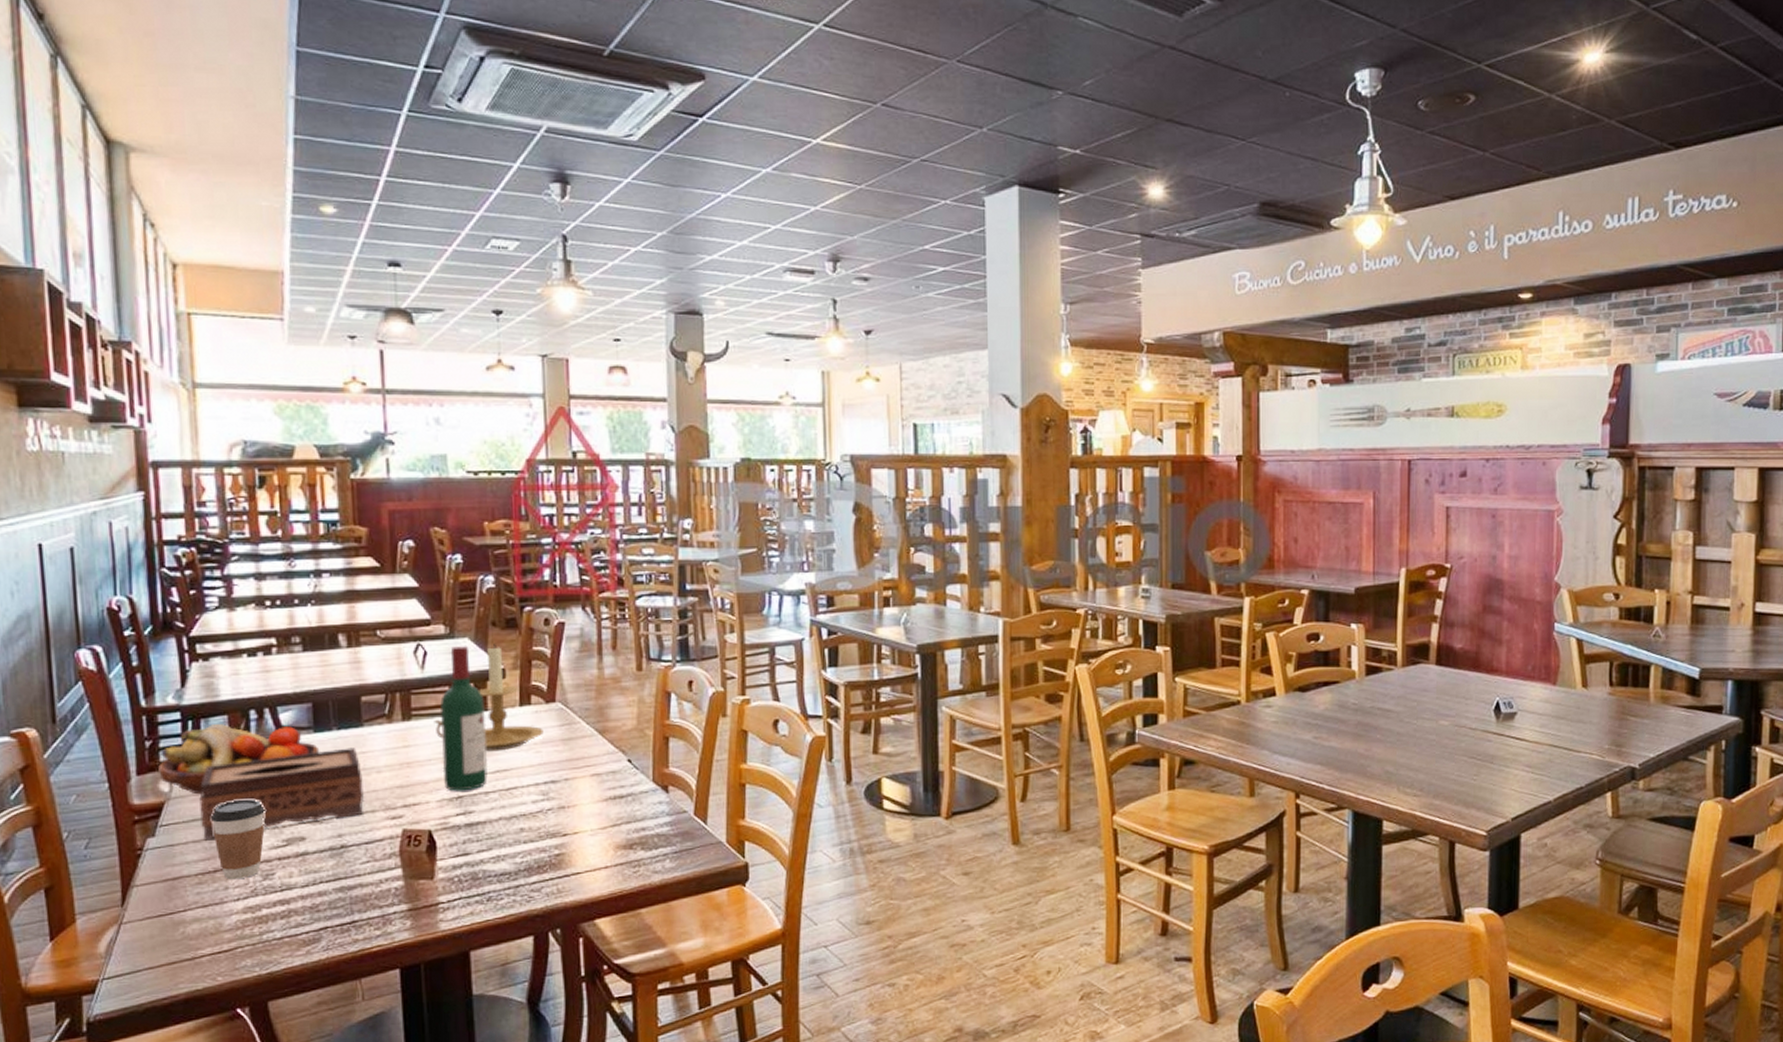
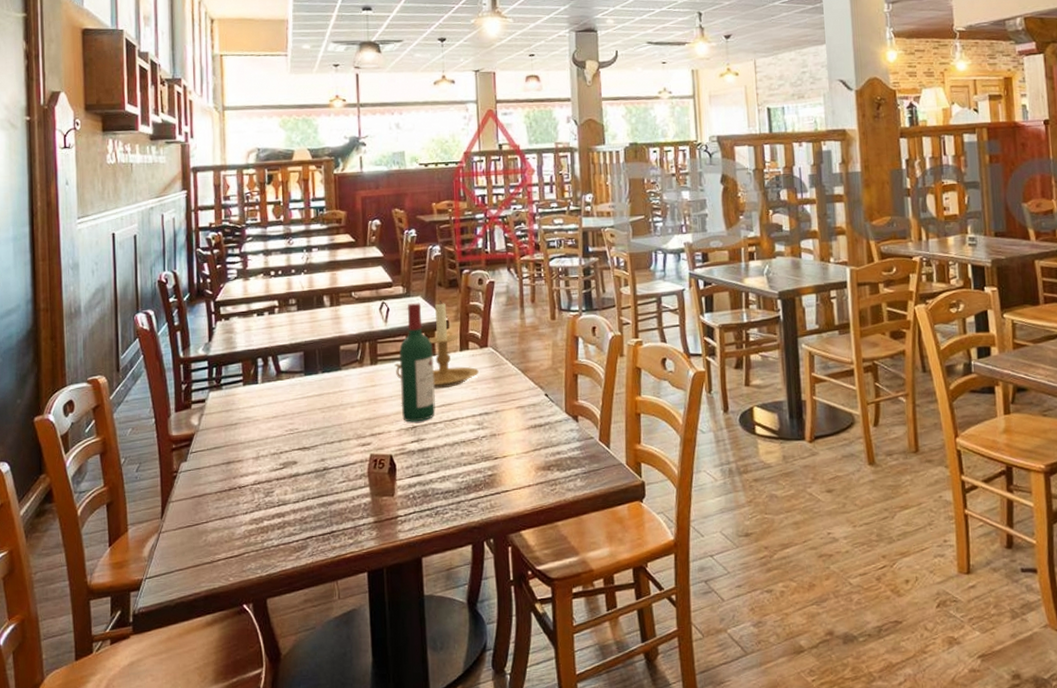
fruit bowl: present [158,724,320,795] -> none [191,370,309,427]
tissue box: present [199,748,364,839] -> none [220,387,341,463]
coffee cup: present [211,799,265,880] -> none [228,430,268,497]

